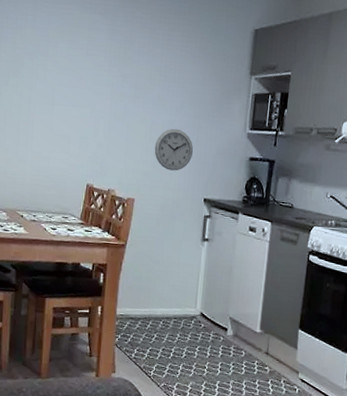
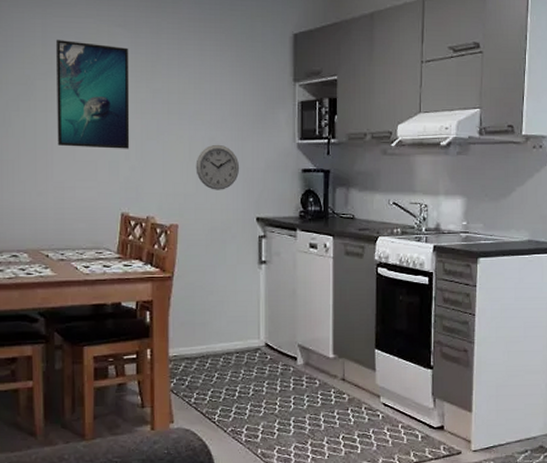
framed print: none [38,22,106,127] -> present [55,39,130,149]

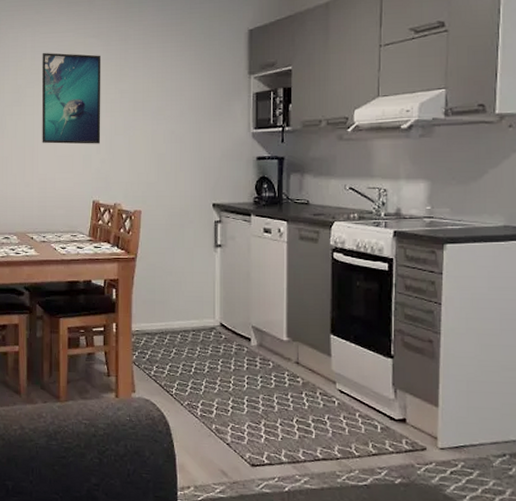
wall clock: present [195,144,240,190] -> none [157,136,198,179]

